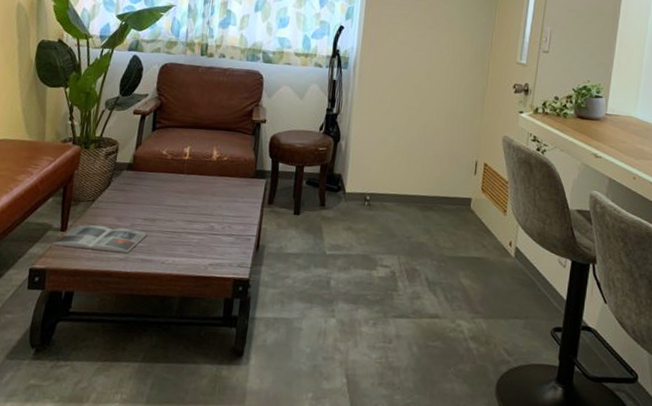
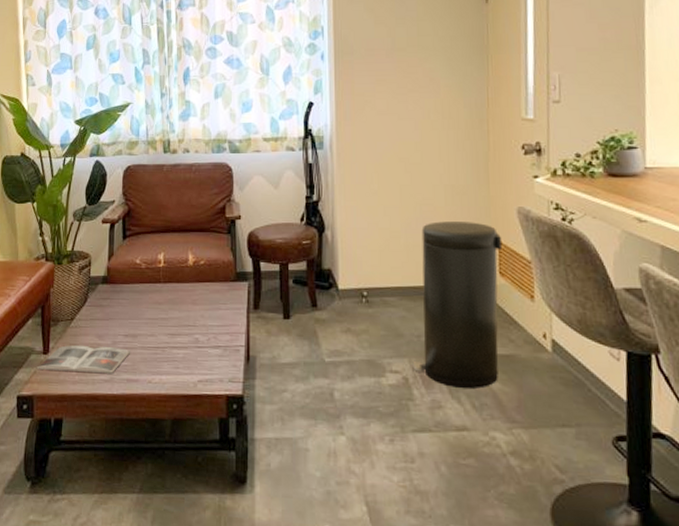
pedal bin: none [400,141,488,284] -> present [412,221,502,388]

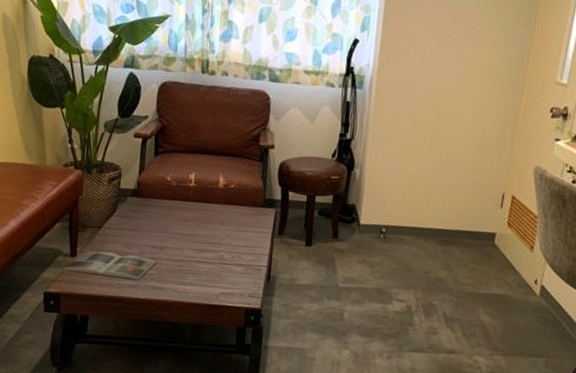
pedal bin: present [412,221,502,388] -> none [417,171,516,320]

